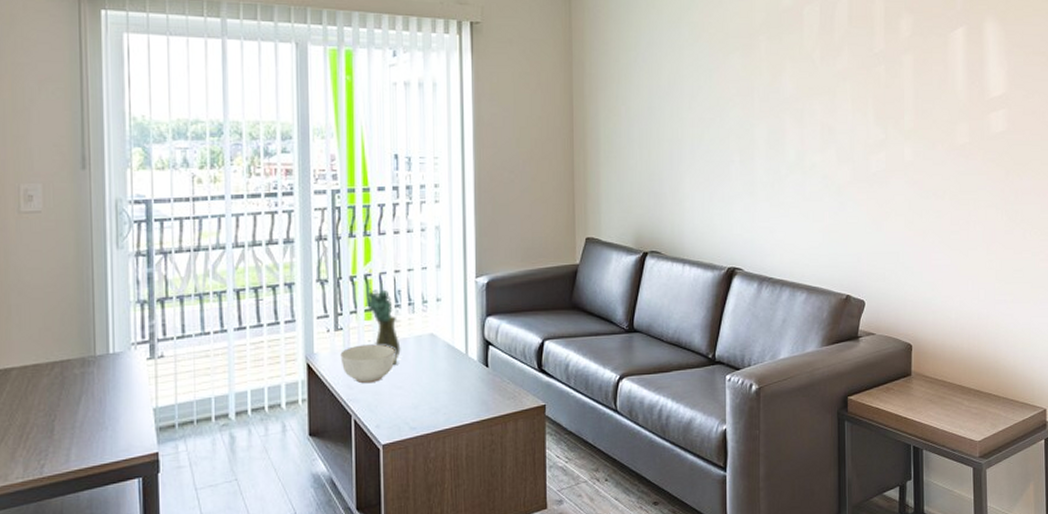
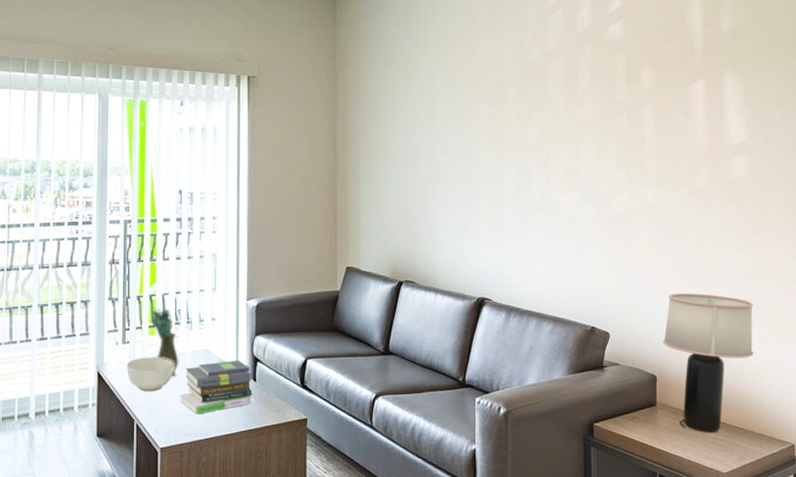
books: none [403,344,484,406] -> present [180,360,252,415]
table lamp: none [918,257,1010,401] -> present [662,293,754,432]

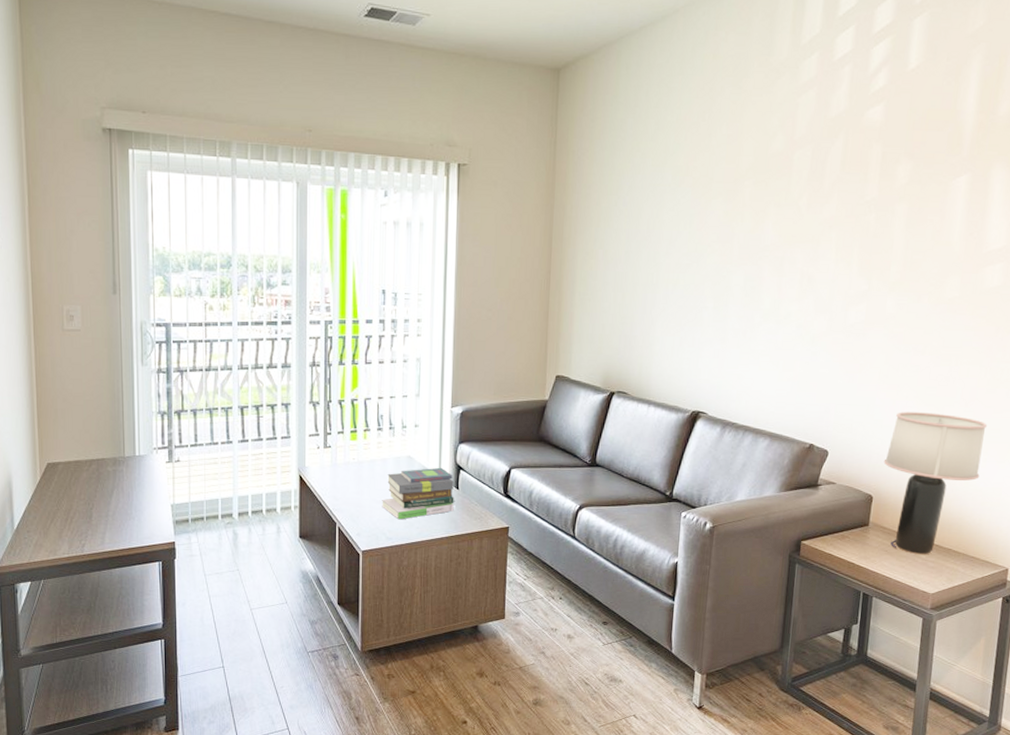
bowl: present [126,357,174,392] -> none [328,462,376,497]
vase: present [150,307,179,376] -> none [352,412,381,481]

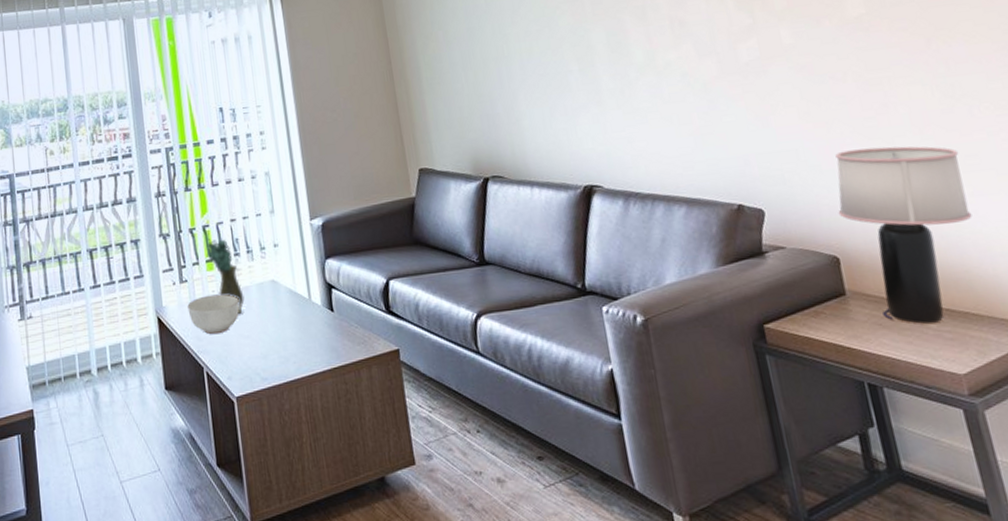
bowl: none [328,462,376,497] -> present [187,294,240,335]
vase: none [352,412,381,481] -> present [206,238,245,314]
books: present [382,467,454,520] -> none [250,288,333,356]

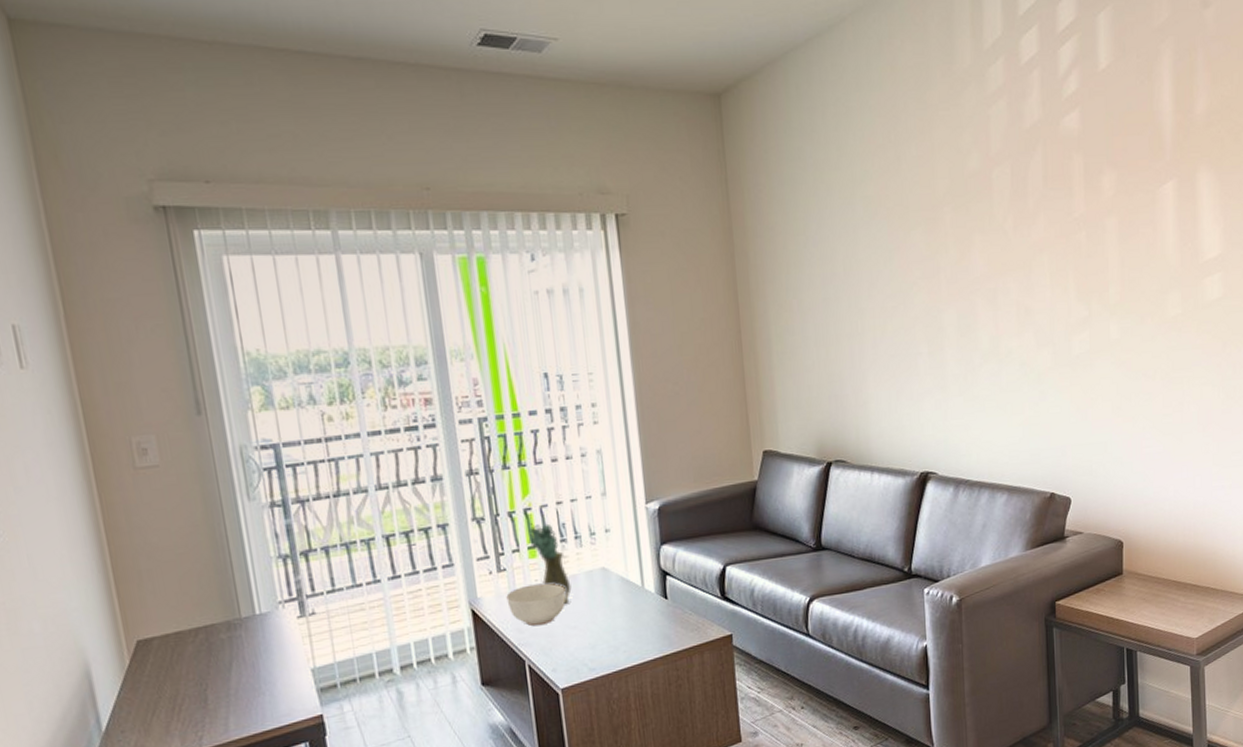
table lamp: present [835,146,973,324] -> none [1129,442,1228,598]

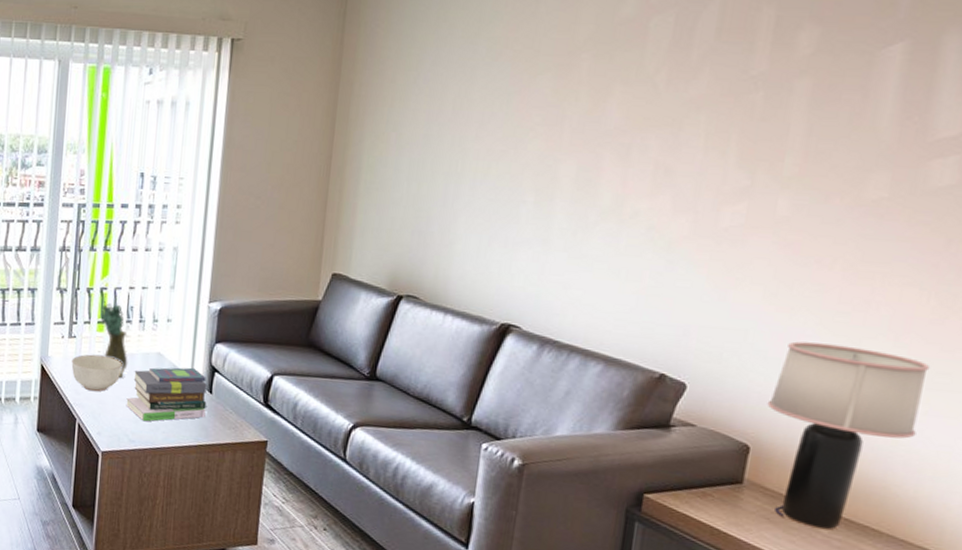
books: none [577,575,665,646] -> present [126,367,207,422]
table lamp: none [1129,442,1228,598] -> present [767,341,931,529]

